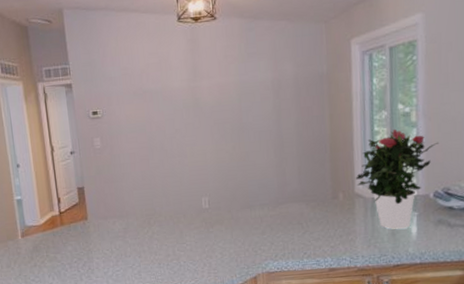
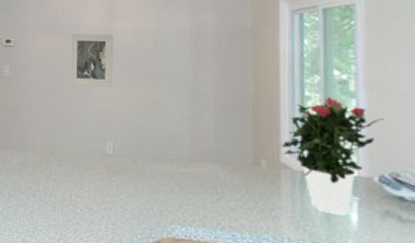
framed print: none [156,94,203,150] -> present [69,34,113,87]

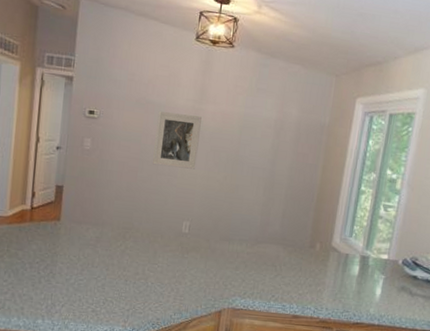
potted flower: present [281,97,384,214] -> none [334,193,416,289]

